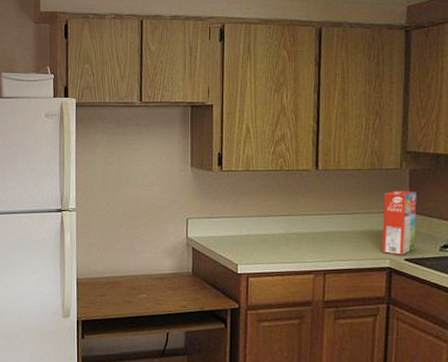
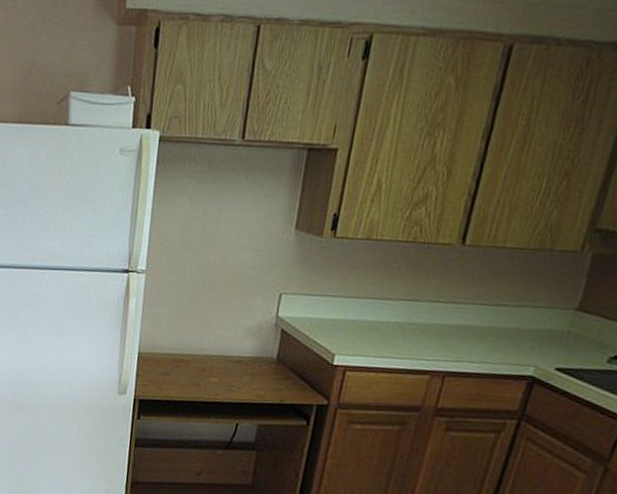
cereal box: present [382,190,417,255] -> none [527,279,595,364]

